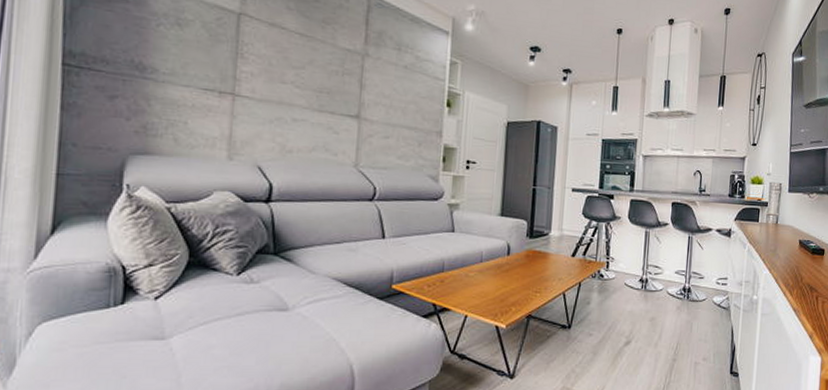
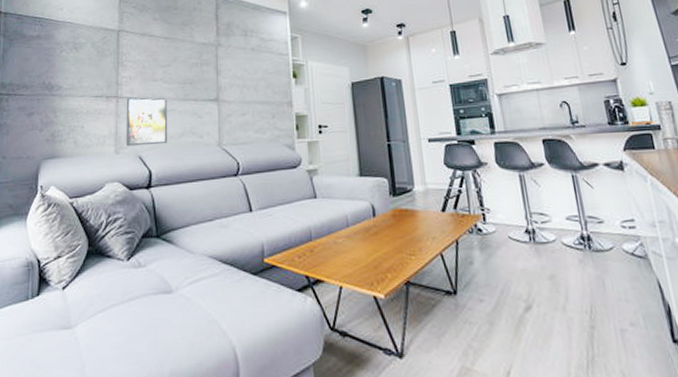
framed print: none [242,97,298,156] -> present [125,97,168,147]

